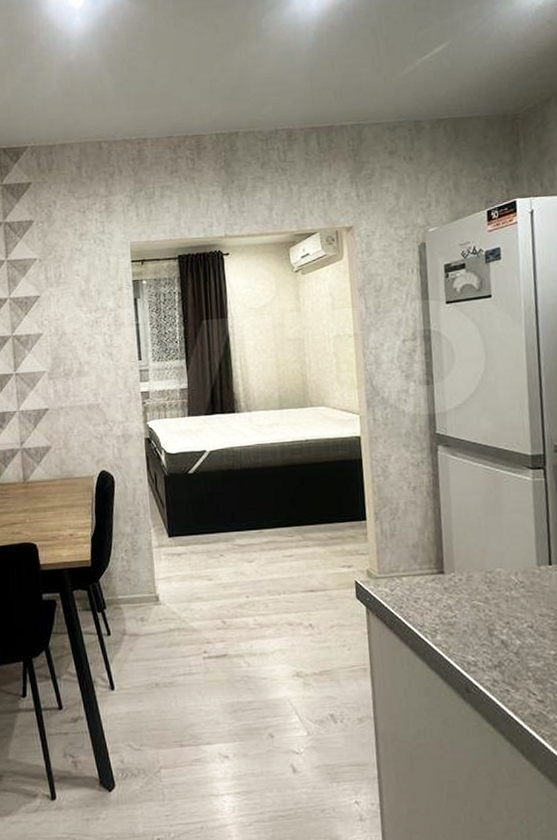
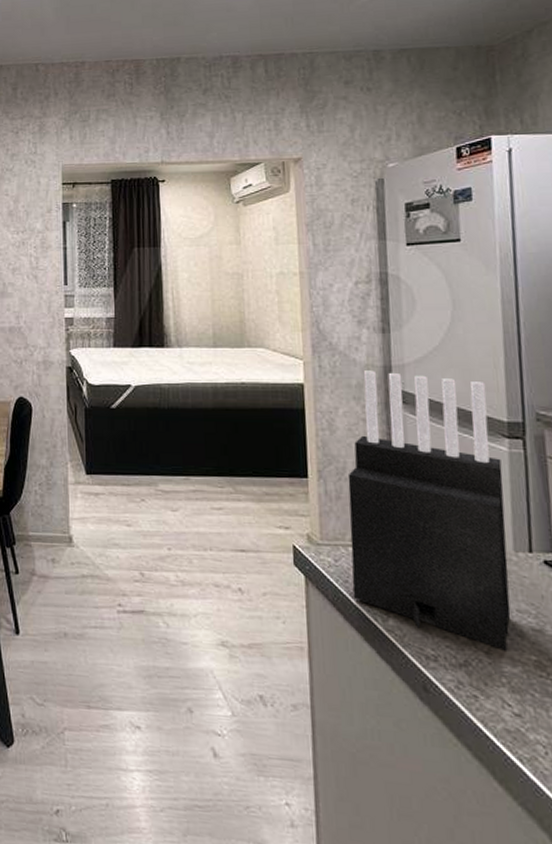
knife block: none [400,419,535,650] -> present [347,370,511,651]

